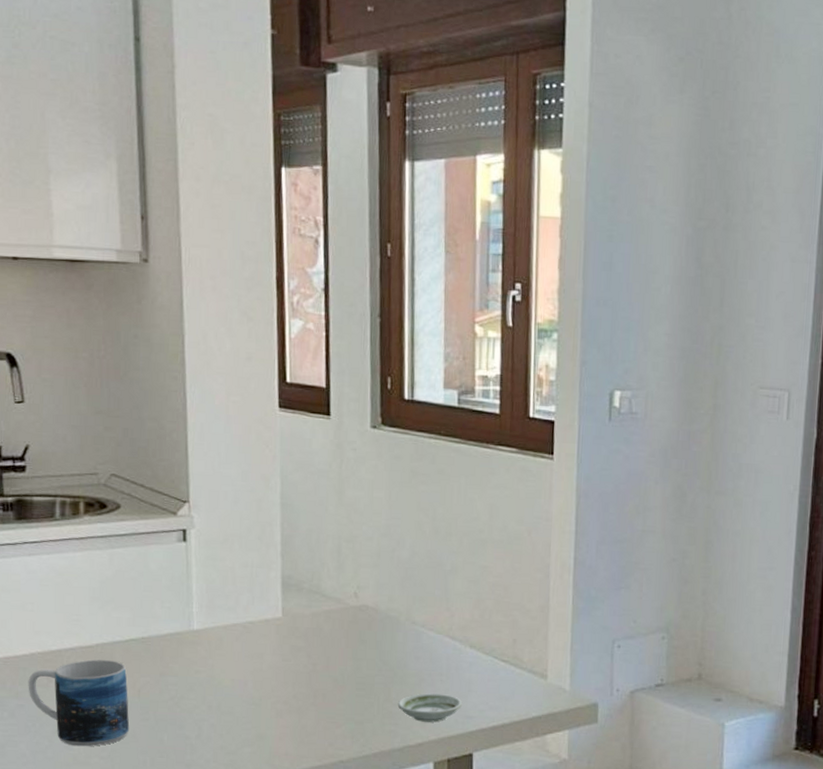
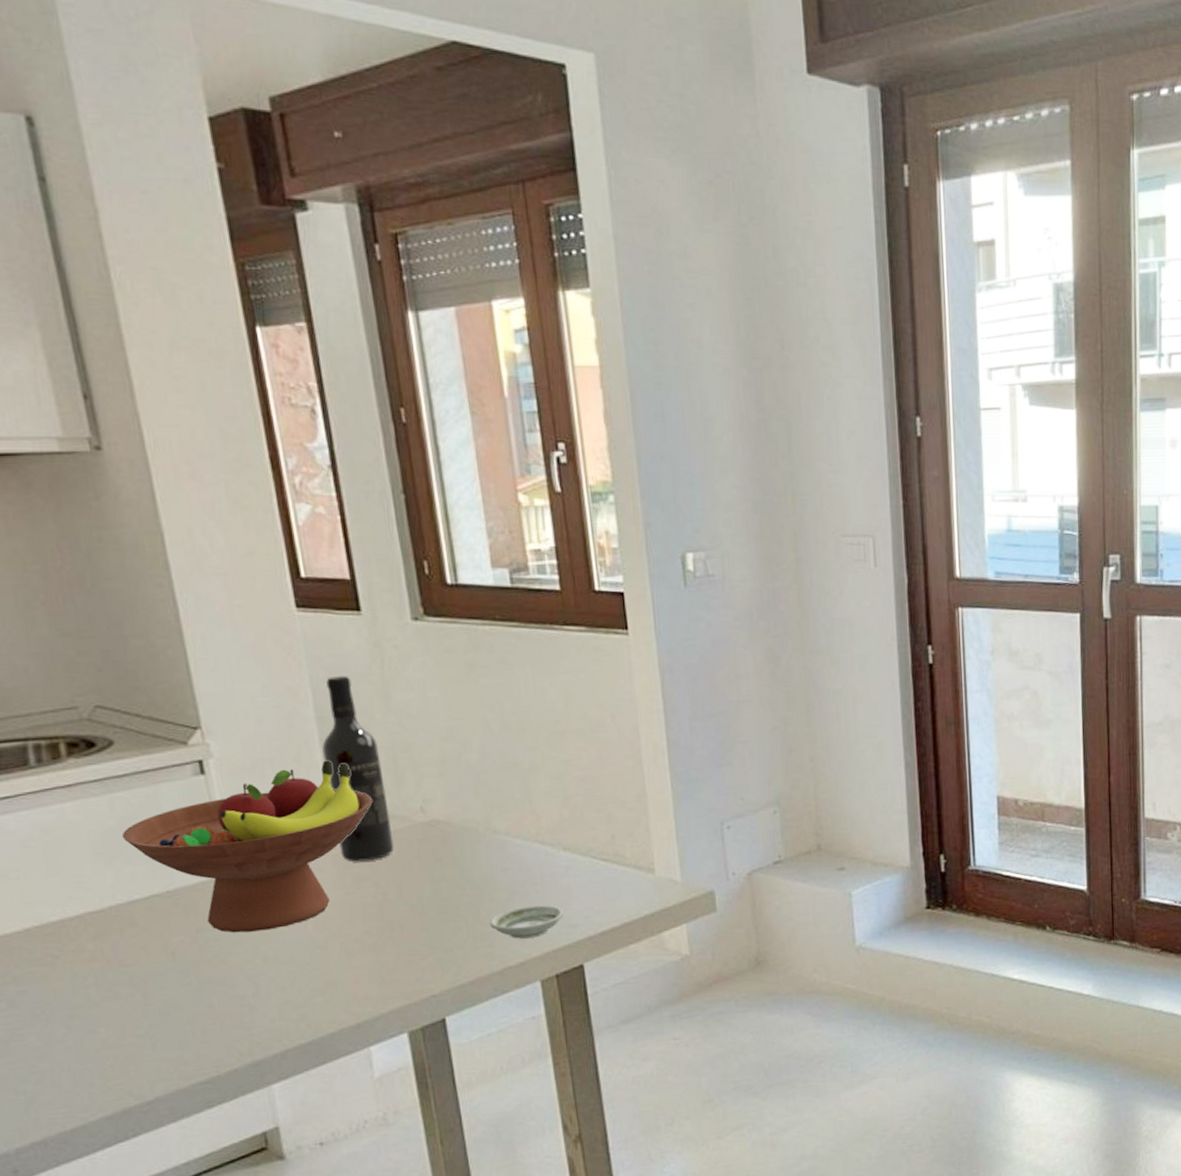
mug: present [28,659,129,747] -> none [26,923,167,1029]
fruit bowl: none [115,541,316,683] -> present [121,760,372,933]
wine bottle: none [282,470,328,634] -> present [322,676,395,862]

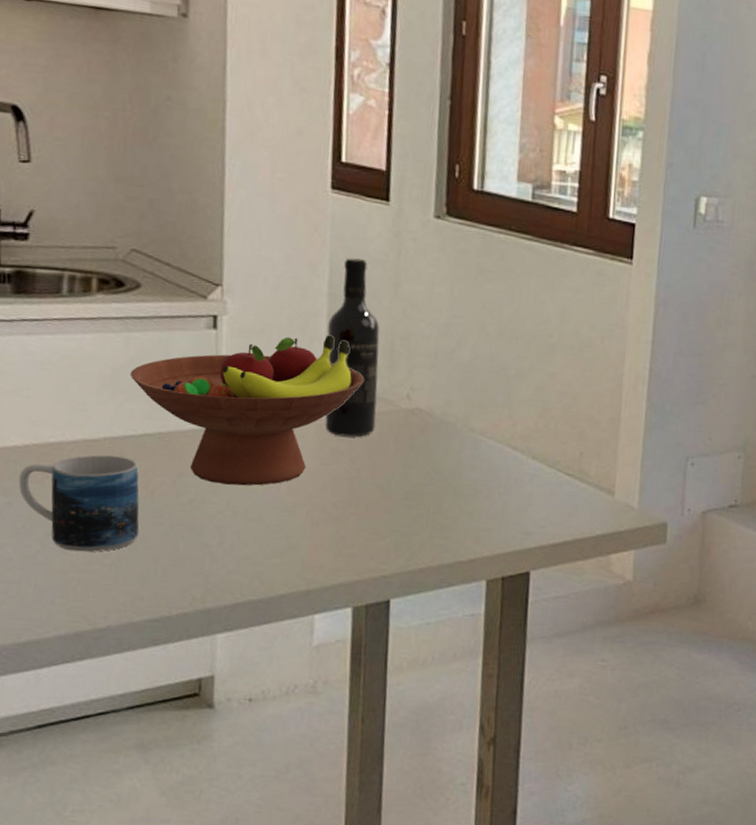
mug: none [26,923,167,1029] -> present [18,455,139,552]
saucer: present [489,905,564,939] -> none [449,506,522,538]

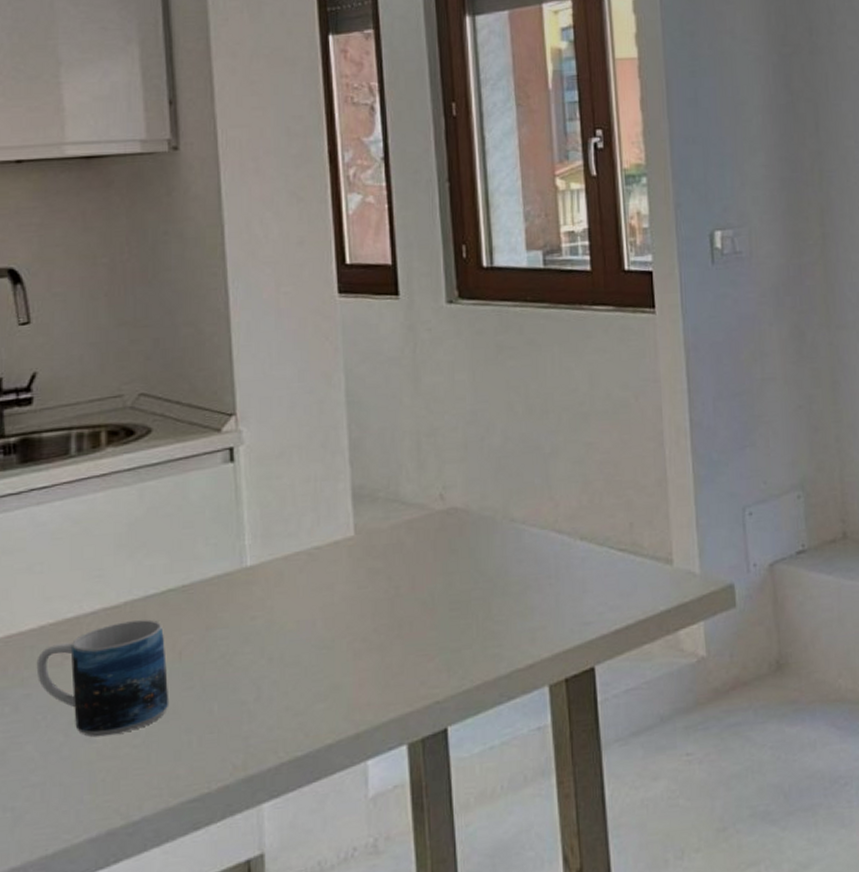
fruit bowl: present [129,335,364,486] -> none [147,446,393,631]
wine bottle: present [324,258,380,437] -> none [349,360,411,554]

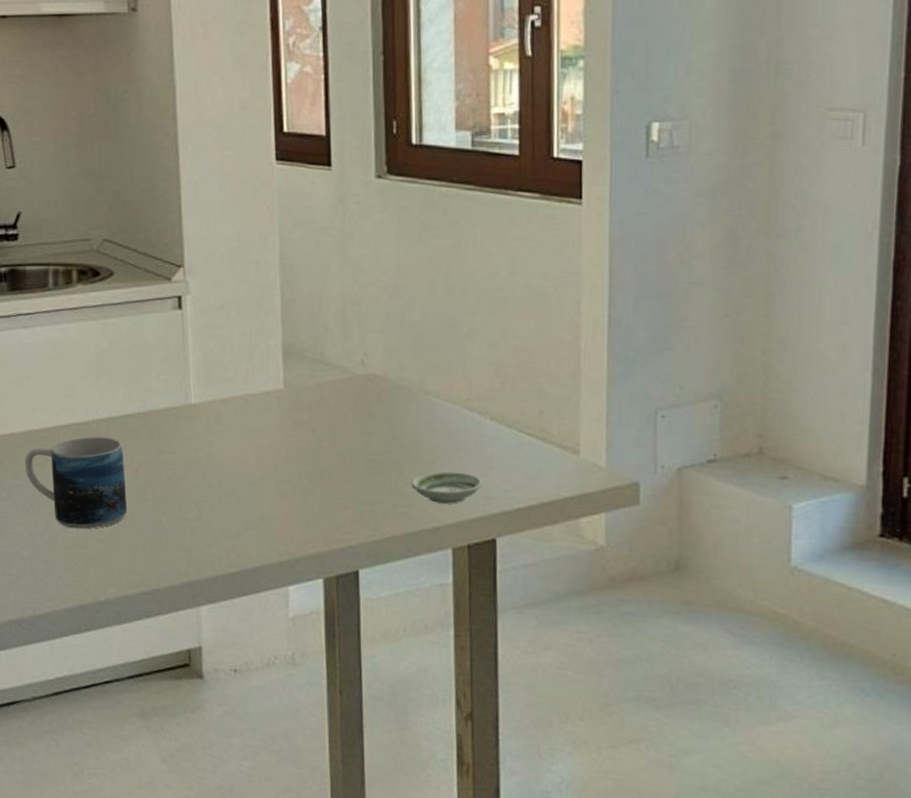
saucer: none [500,600,578,638] -> present [411,471,484,504]

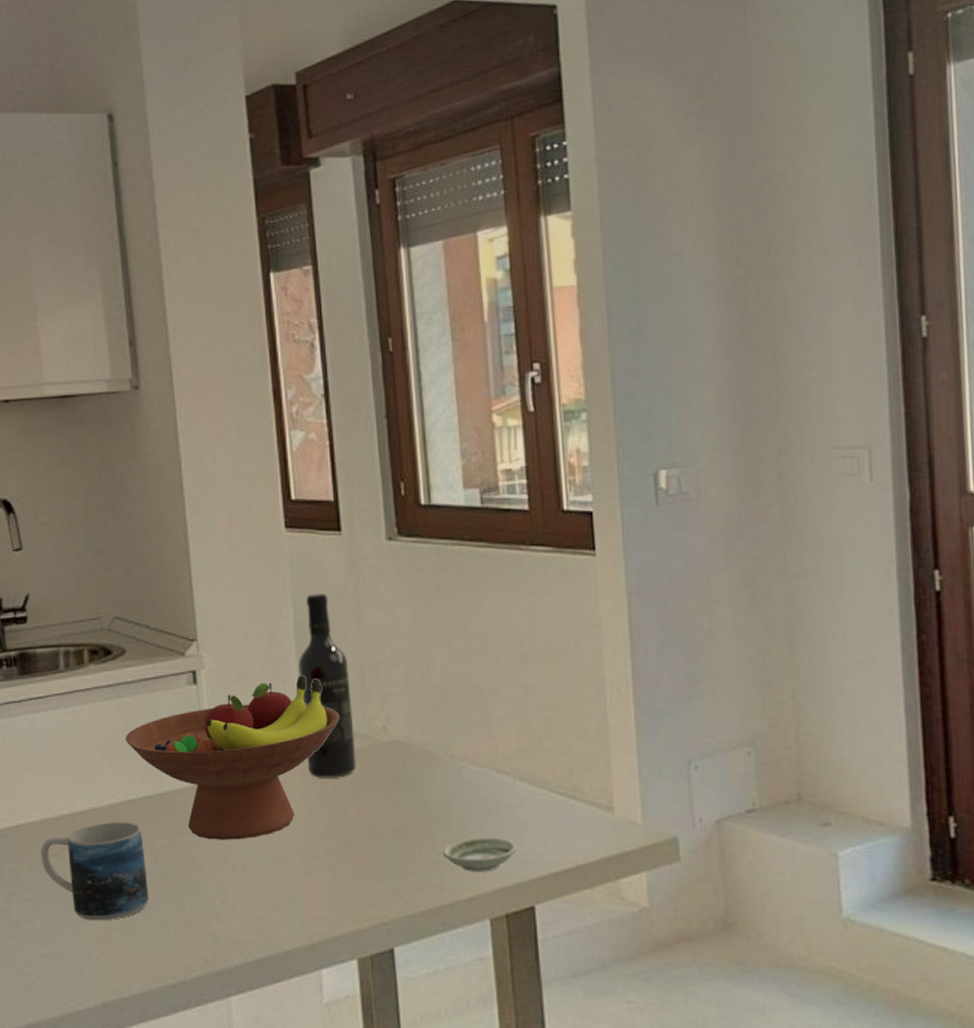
fruit bowl: none [110,306,319,461] -> present [125,675,339,840]
wine bottle: none [282,227,333,407] -> present [298,594,357,778]

